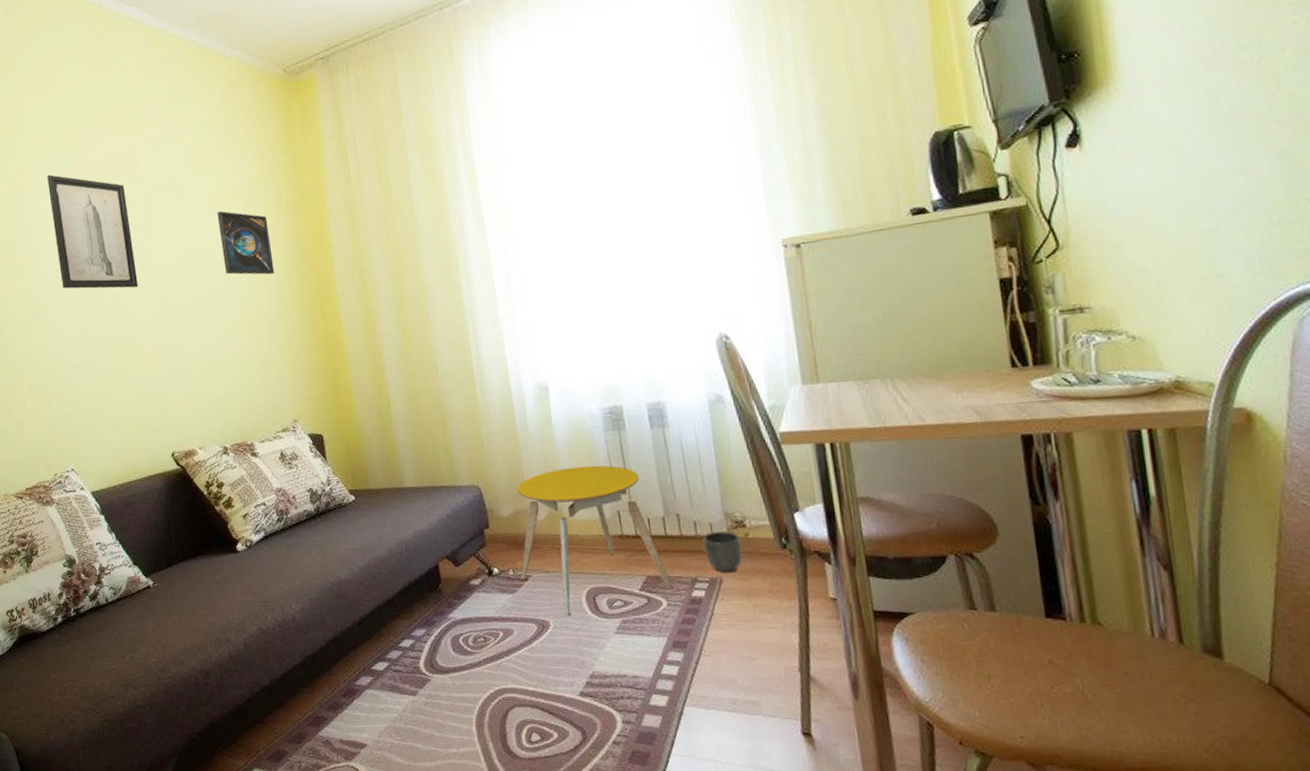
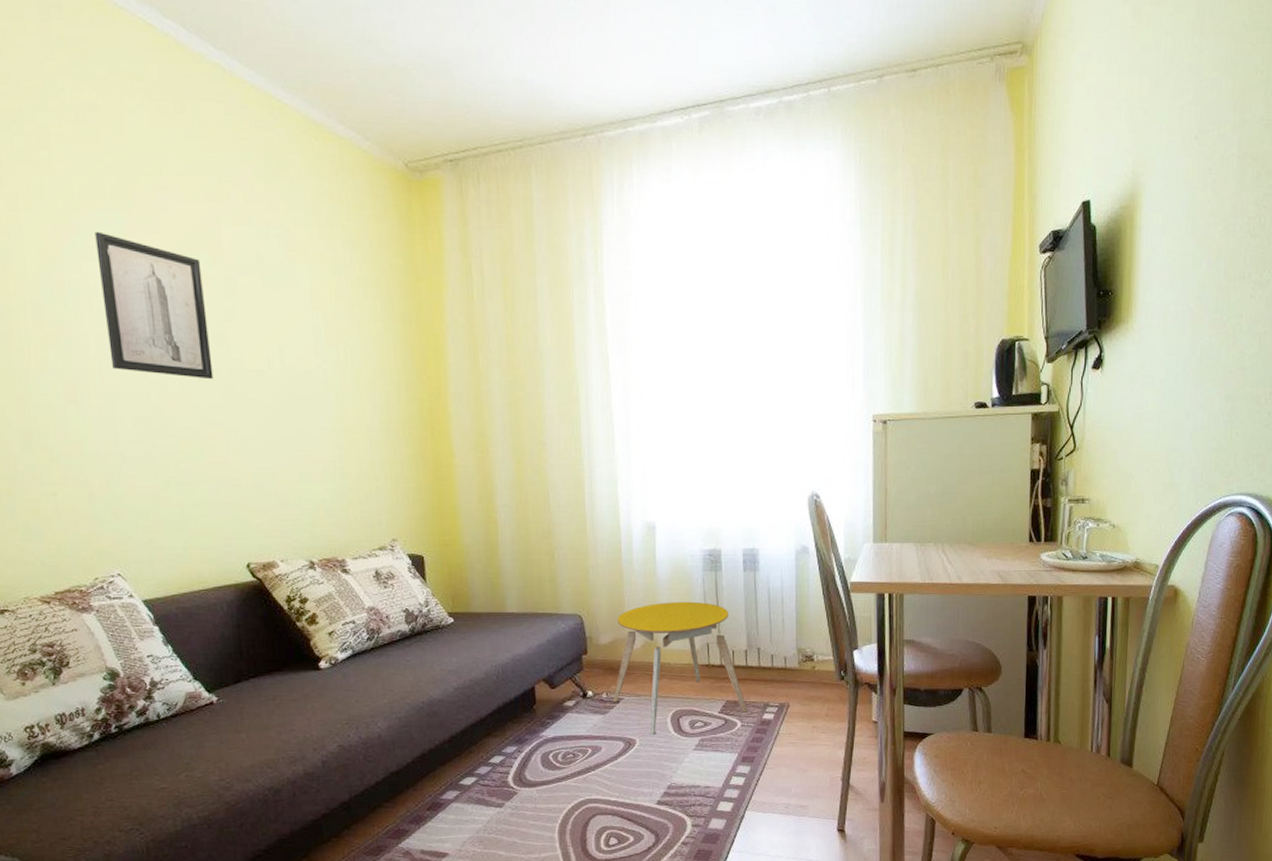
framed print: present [217,211,275,275] -> none [316,308,381,385]
planter: present [702,531,743,574] -> none [777,664,808,700]

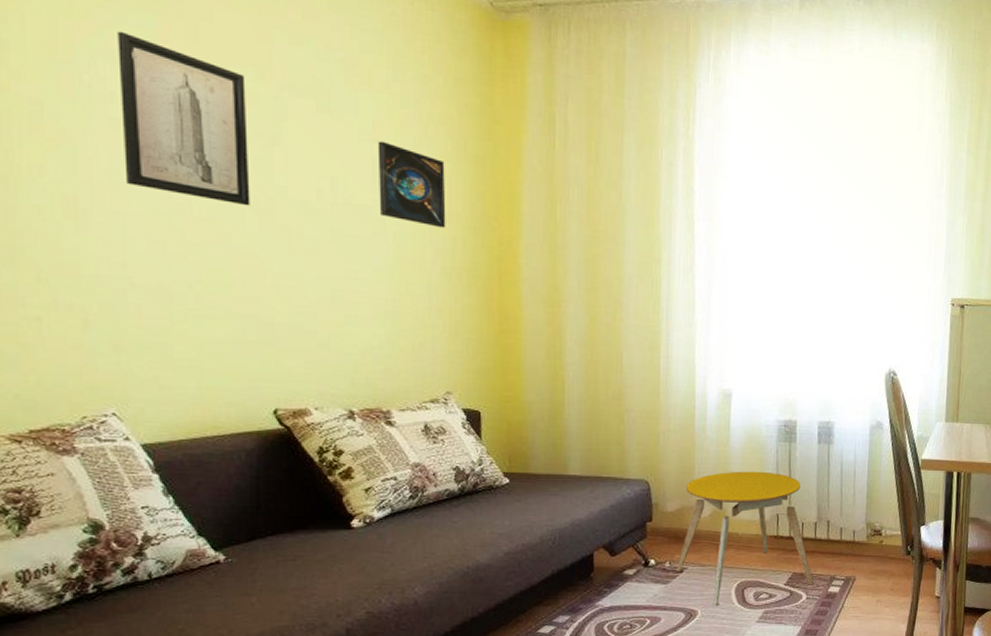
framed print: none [316,308,381,385] -> present [377,141,446,228]

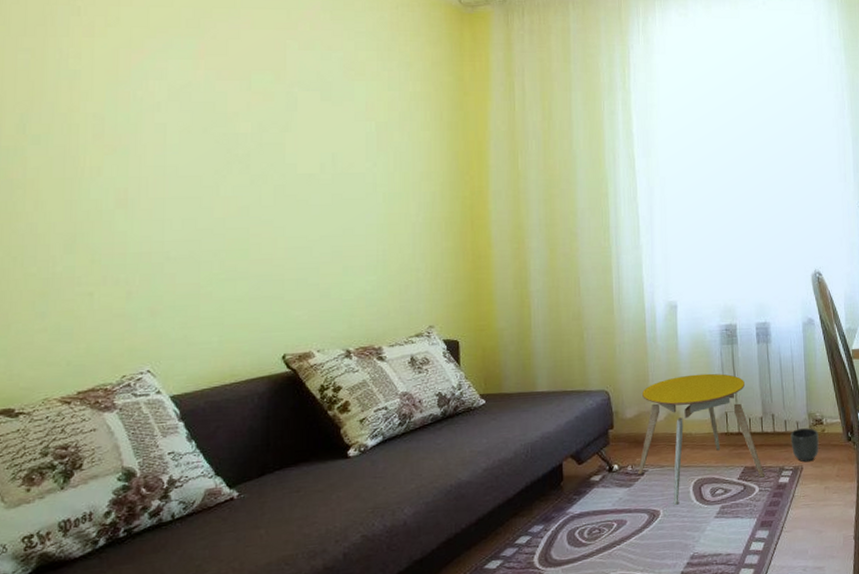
wall art: present [117,31,250,206] -> none [165,54,266,183]
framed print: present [377,141,446,228] -> none [370,119,426,185]
planter: none [845,538,876,573] -> present [790,428,819,463]

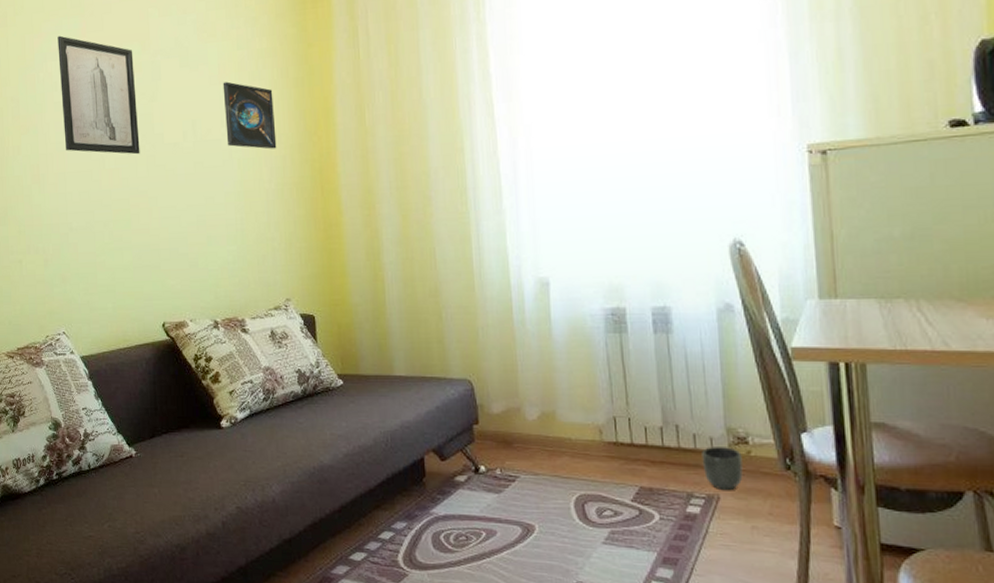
wall art: none [165,54,266,183] -> present [57,35,140,155]
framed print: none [370,119,426,185] -> present [223,81,277,149]
stool: present [638,373,765,506] -> none [508,367,667,523]

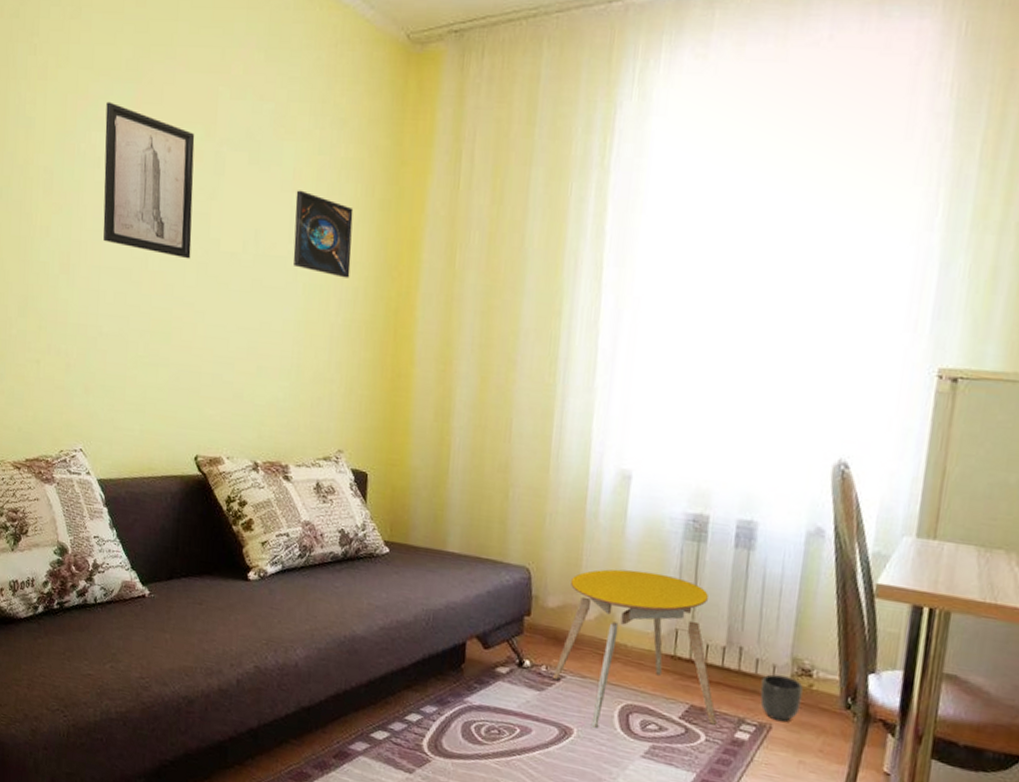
stool: none [508,367,667,523] -> present [553,569,716,729]

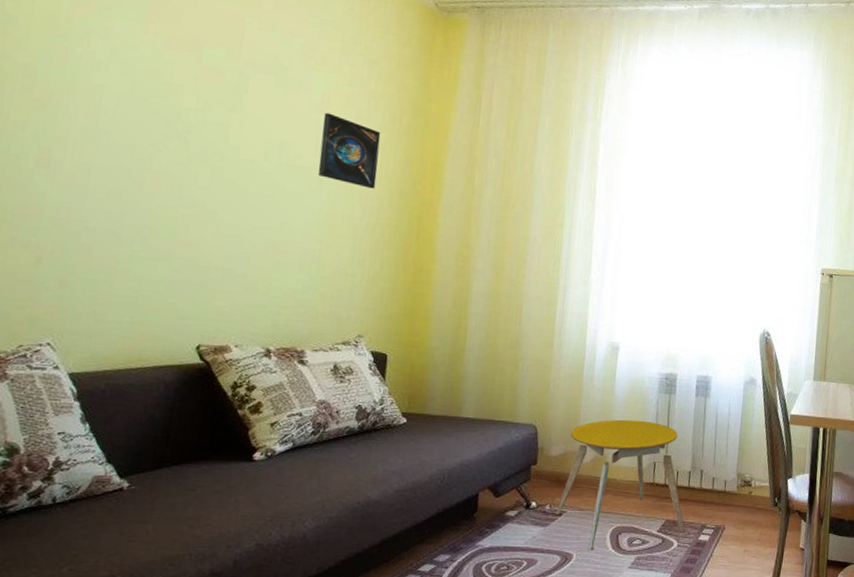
wall art: present [103,101,195,259] -> none [98,13,217,164]
planter: present [760,674,803,722] -> none [716,488,746,523]

